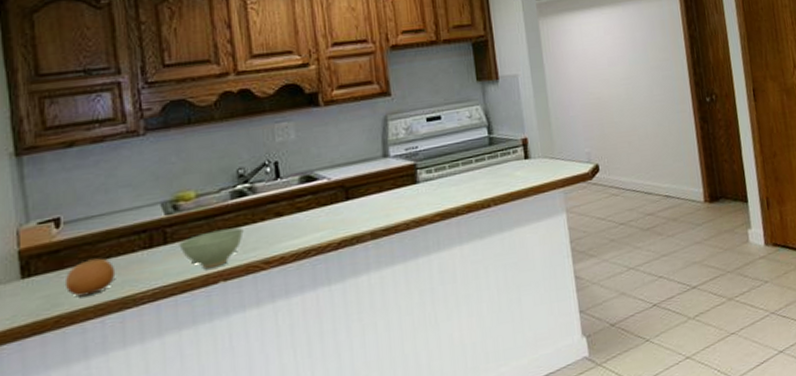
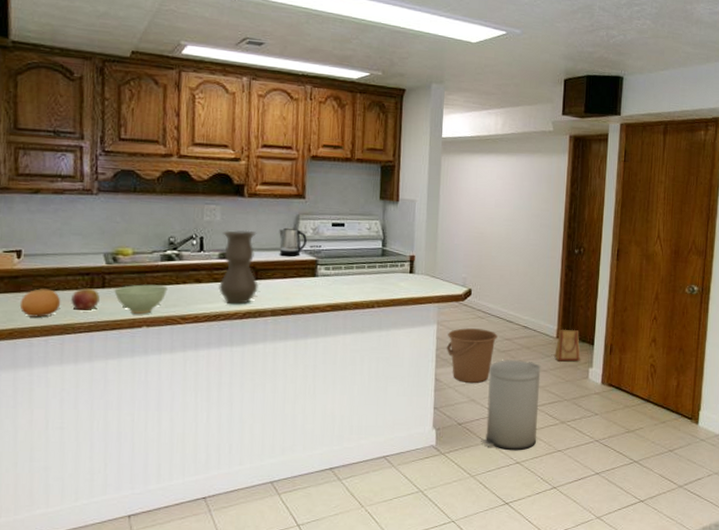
fruit: none [128,247,164,277] -> present [71,288,101,310]
vase: none [300,144,351,236] -> present [219,230,258,305]
kettle: none [366,131,400,167] -> present [279,227,307,257]
bucket: none [580,207,638,275] -> present [446,328,498,383]
pedal bin: none [635,235,705,346] -> present [481,360,541,451]
shopping bag: none [705,189,737,229] -> present [554,330,581,362]

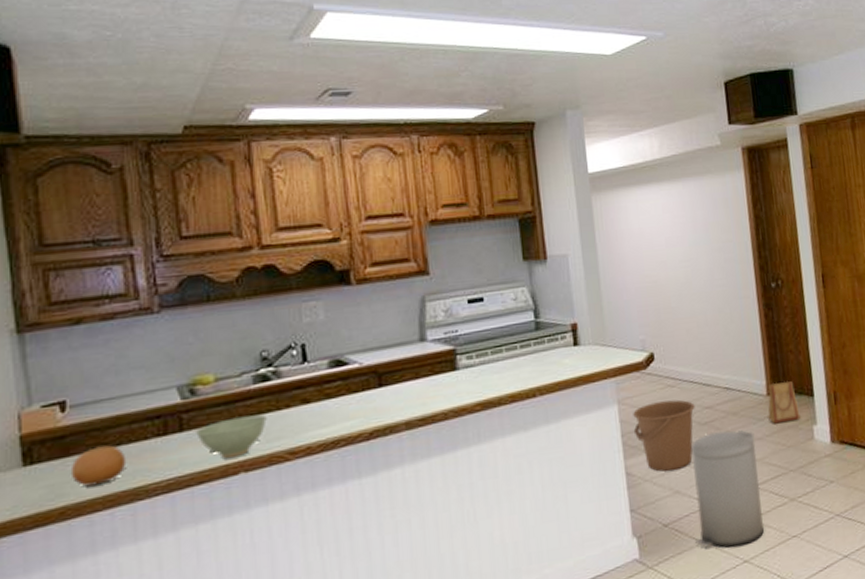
fruit: present [71,288,101,310] -> none [140,434,180,466]
vase: present [219,230,258,305] -> none [330,325,385,425]
kettle: present [279,227,307,257] -> none [402,313,439,352]

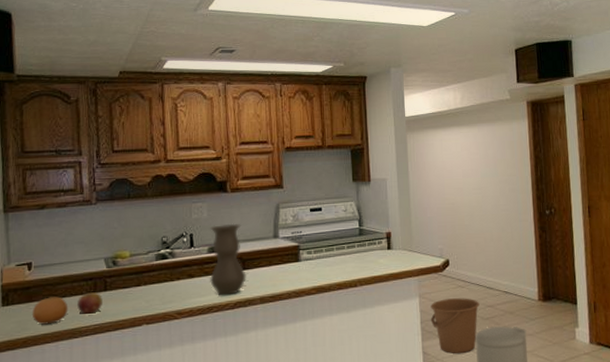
fruit: none [140,434,180,466] -> present [77,292,104,314]
bowl: present [196,414,267,459] -> none [115,283,163,314]
vase: none [330,325,385,425] -> present [210,223,246,296]
shopping bag: present [768,381,802,424] -> none [538,291,566,324]

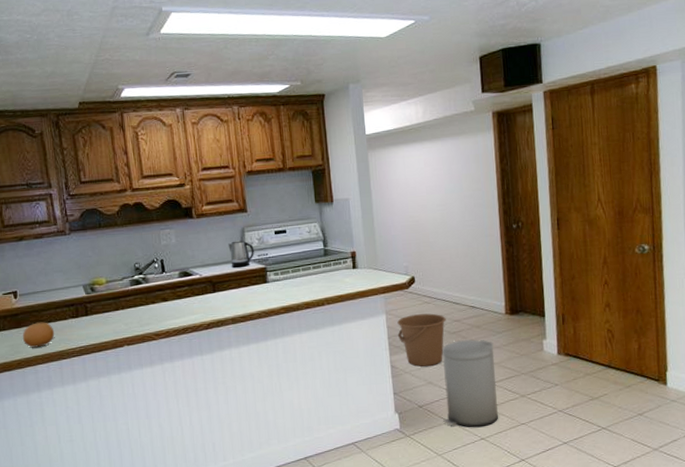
fruit: present [77,292,104,314] -> none [62,317,86,337]
vase: present [210,223,246,296] -> none [179,248,217,318]
kettle: none [262,217,288,245] -> present [228,240,254,268]

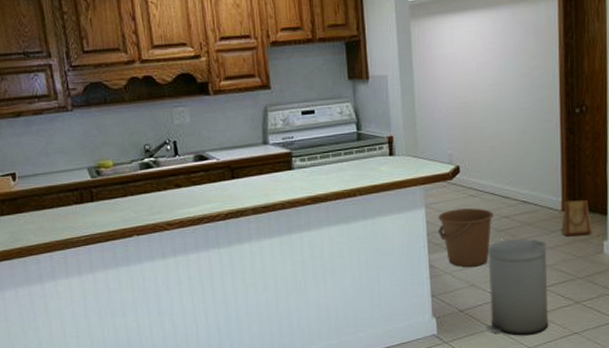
fruit: present [22,322,55,348] -> none [22,207,58,236]
kettle: present [228,240,254,268] -> none [249,121,278,153]
shopping bag: none [505,304,534,337] -> present [561,200,593,236]

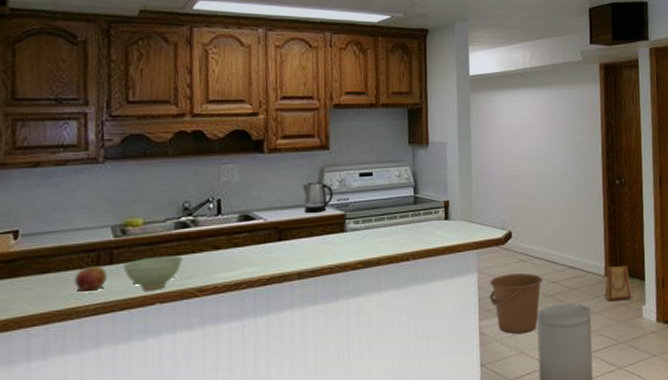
fruit: none [65,203,92,225] -> present [74,266,108,291]
bowl: none [102,193,151,225] -> present [123,255,183,291]
kettle: none [249,121,278,153] -> present [303,181,333,214]

